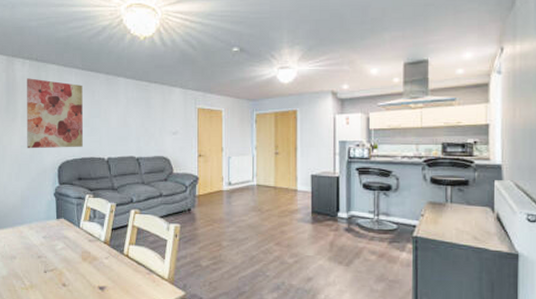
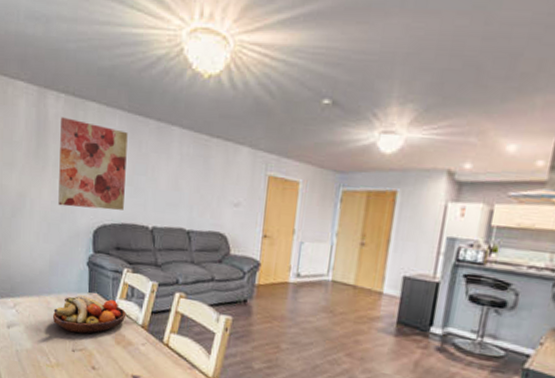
fruit bowl: none [25,222,89,256] -> present [52,295,125,334]

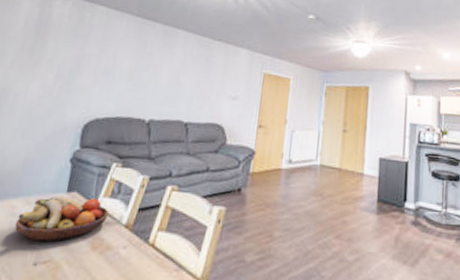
wall art: present [58,117,128,210] -> none [47,17,134,104]

